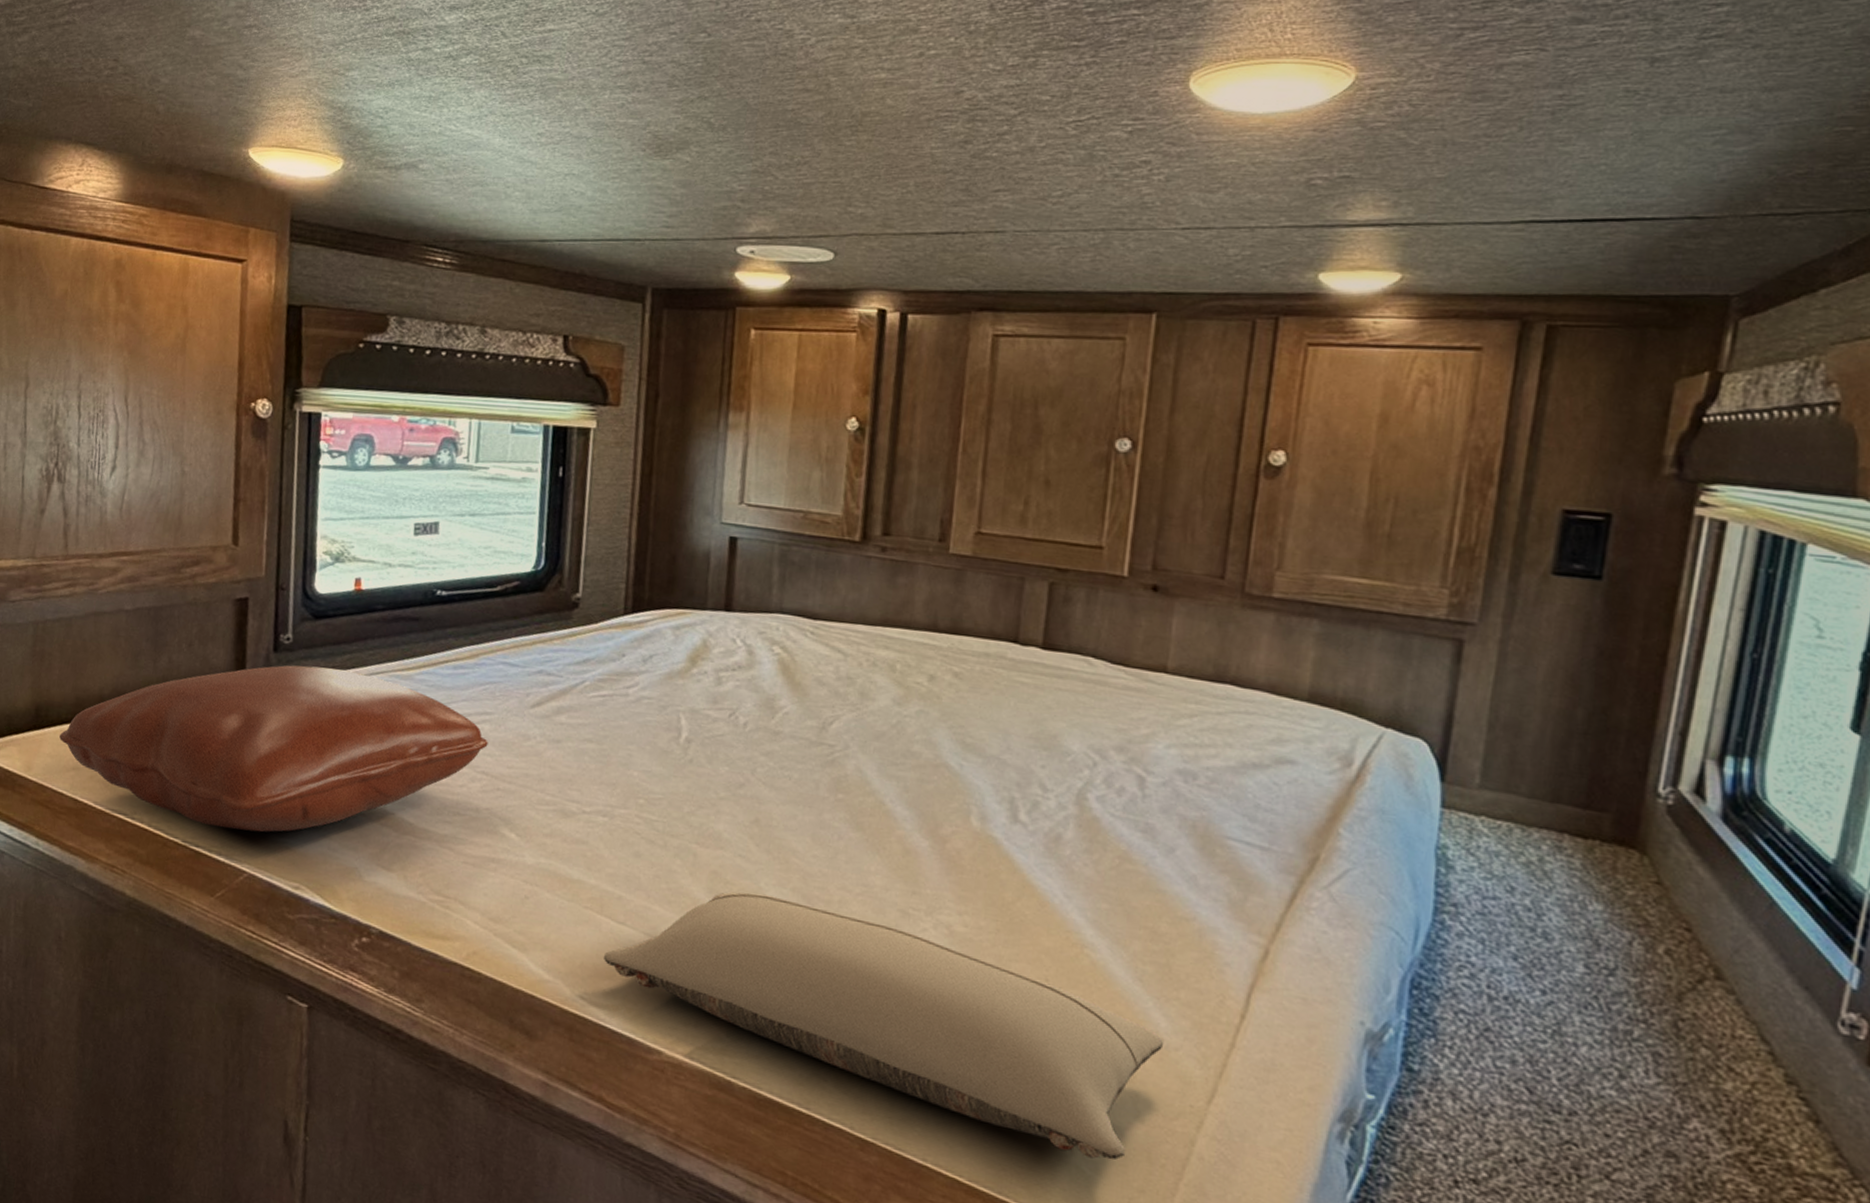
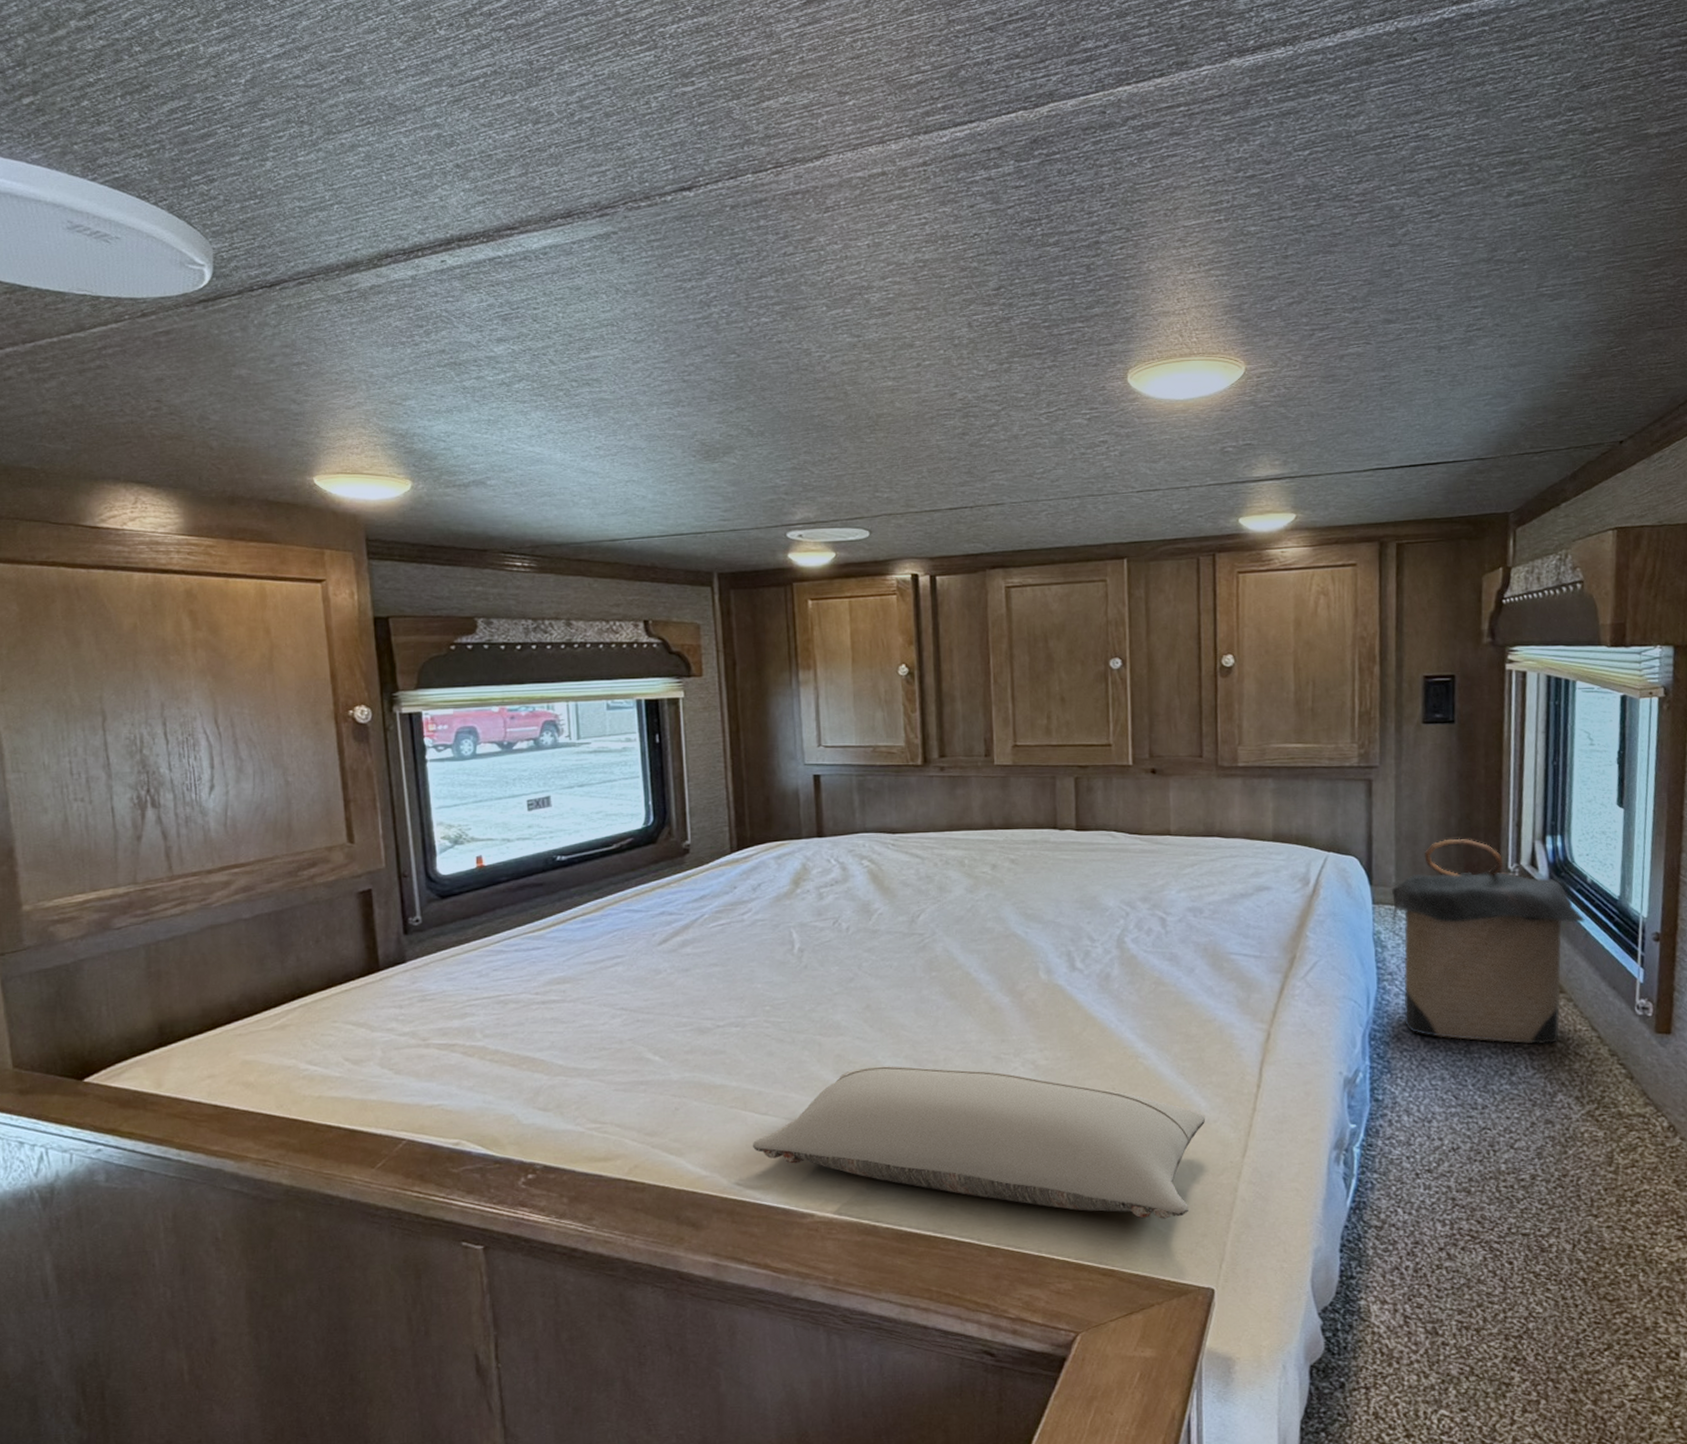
pillow: present [59,665,488,833] -> none [189,940,623,1104]
laundry hamper: none [1467,736,1772,1048] -> present [1391,838,1585,1045]

